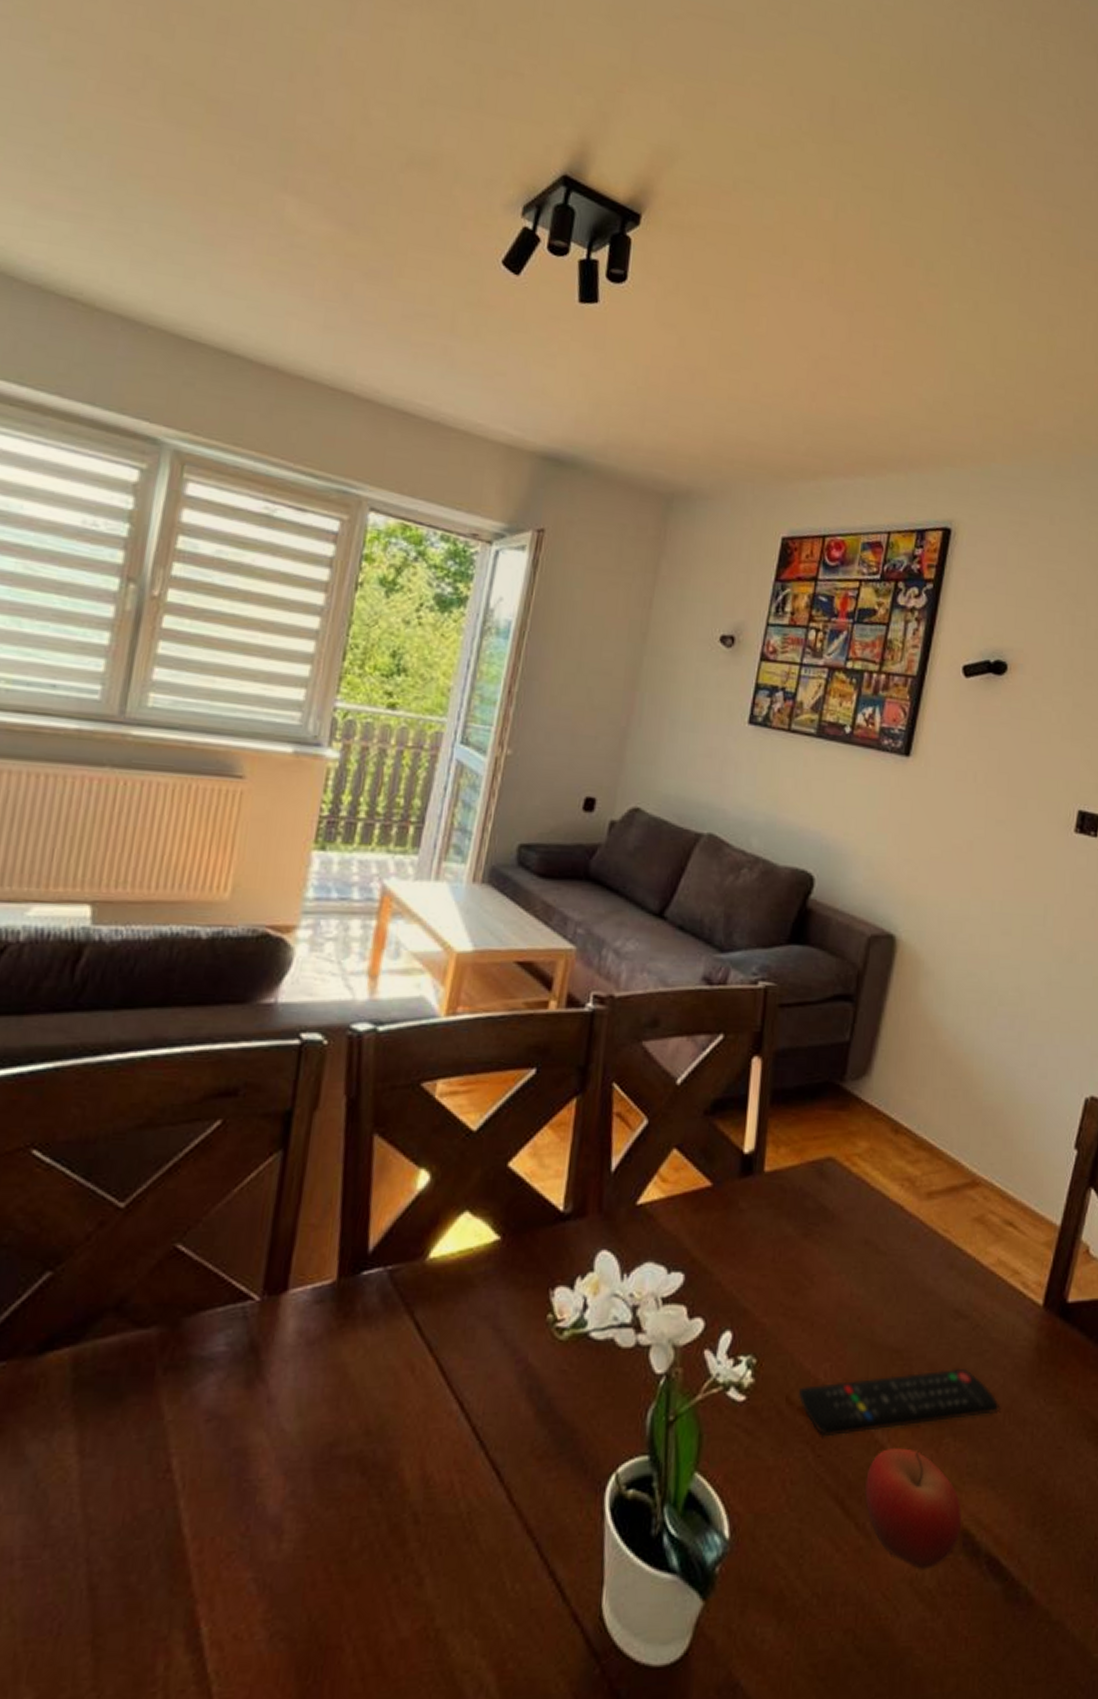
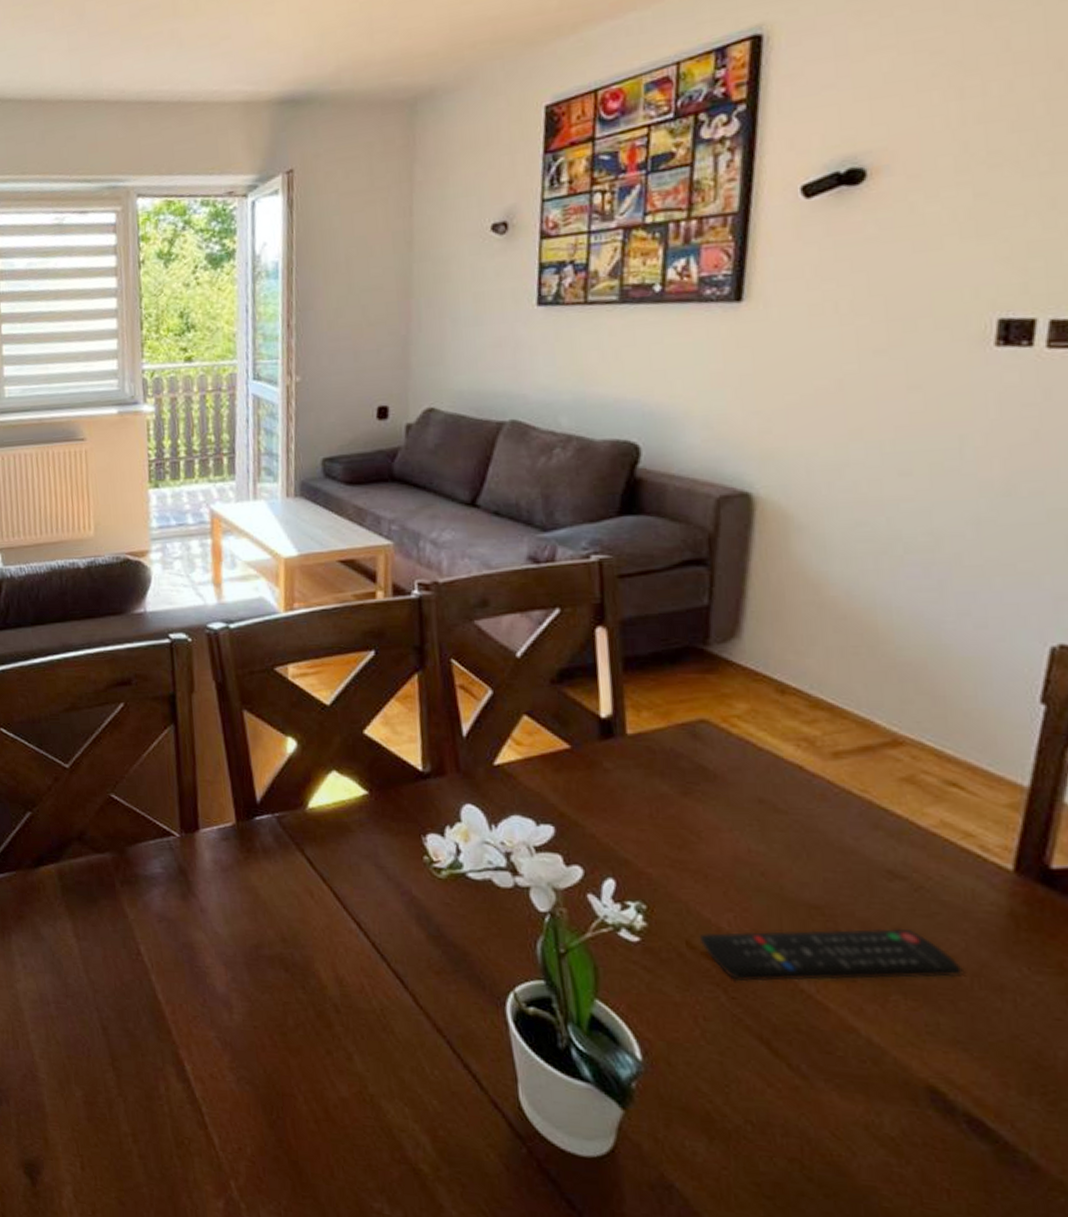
fruit: present [865,1448,962,1569] -> none [794,999,927,1118]

